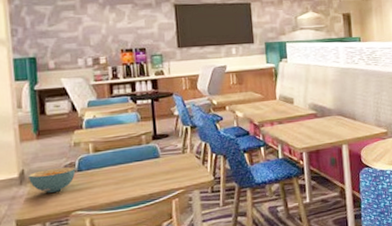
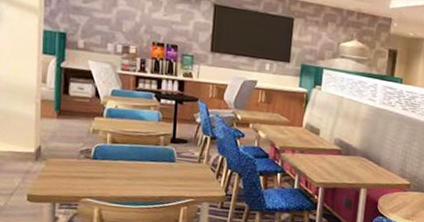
cereal bowl: present [28,167,76,193] -> none [45,150,91,175]

